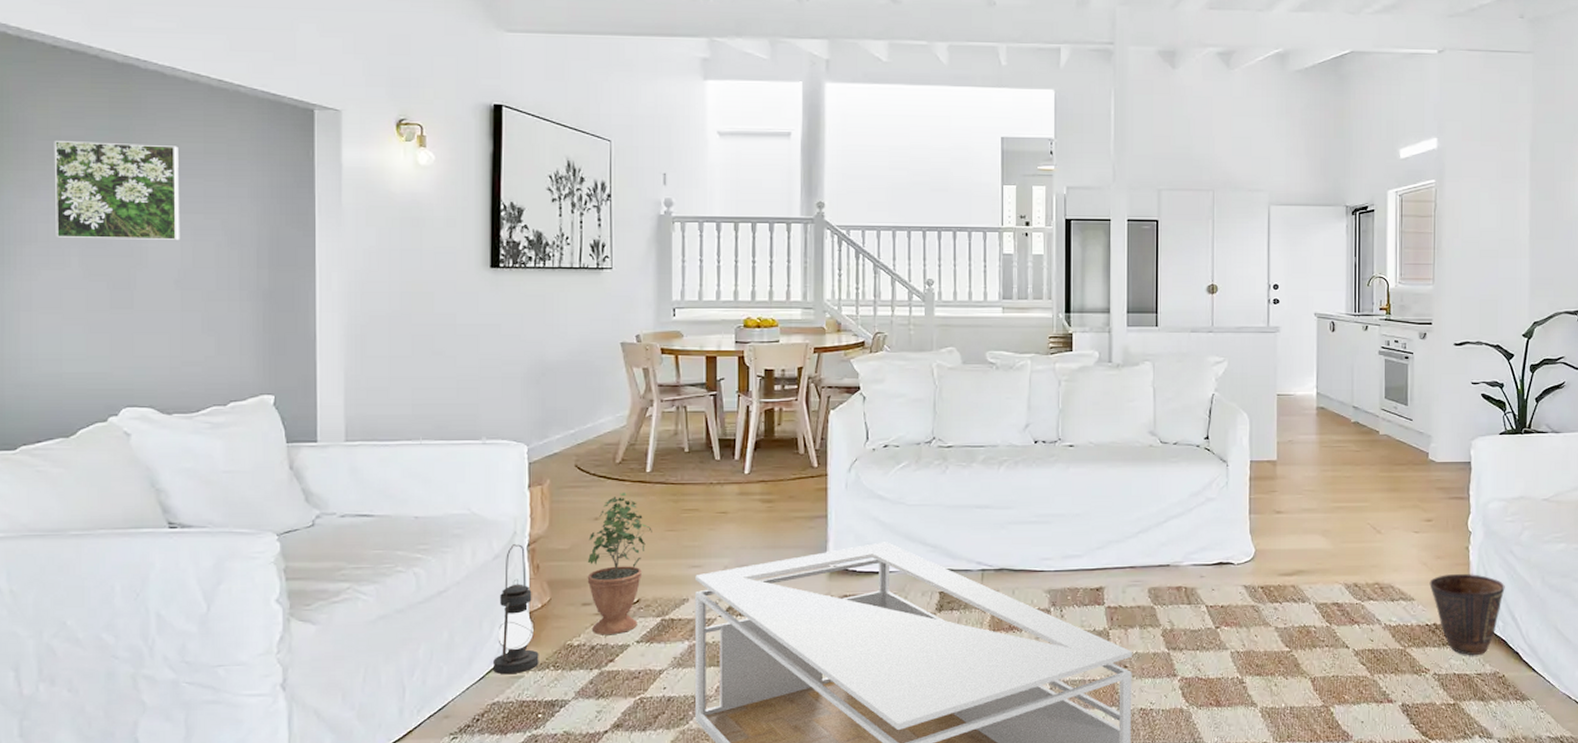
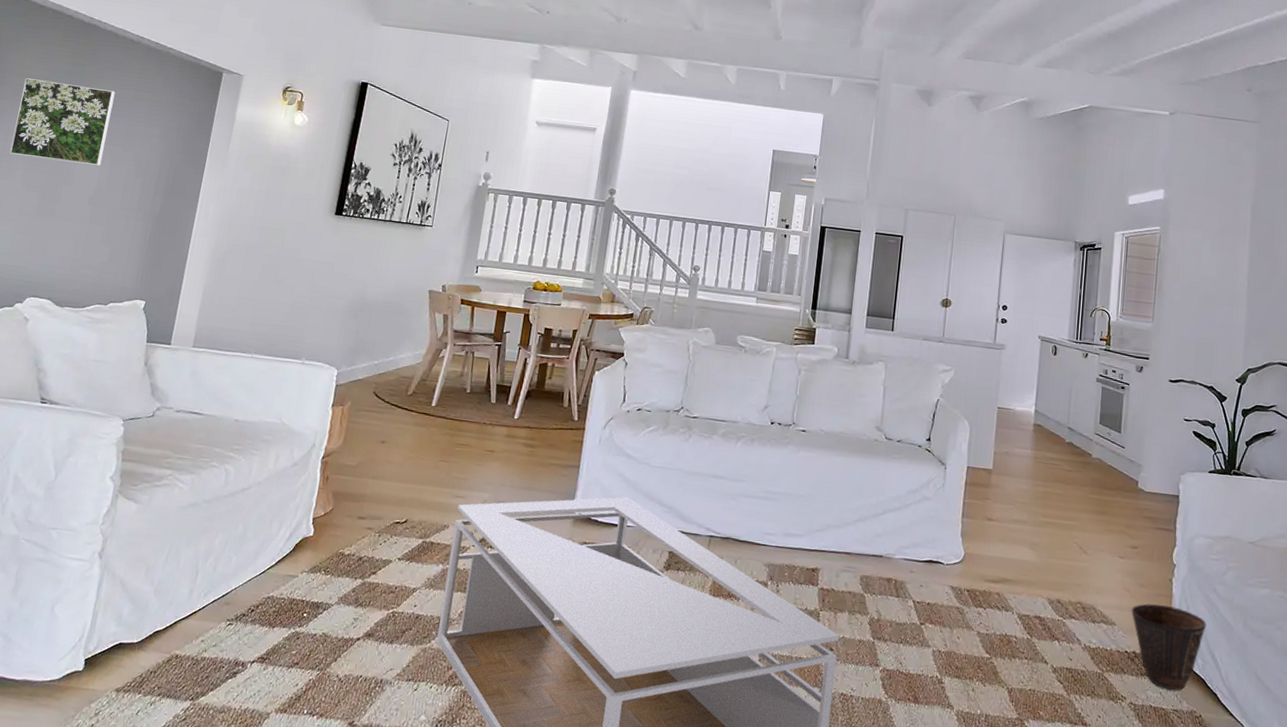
lantern: present [493,544,539,675] -> none [274,455,319,573]
potted plant: present [587,493,652,635] -> none [363,421,428,550]

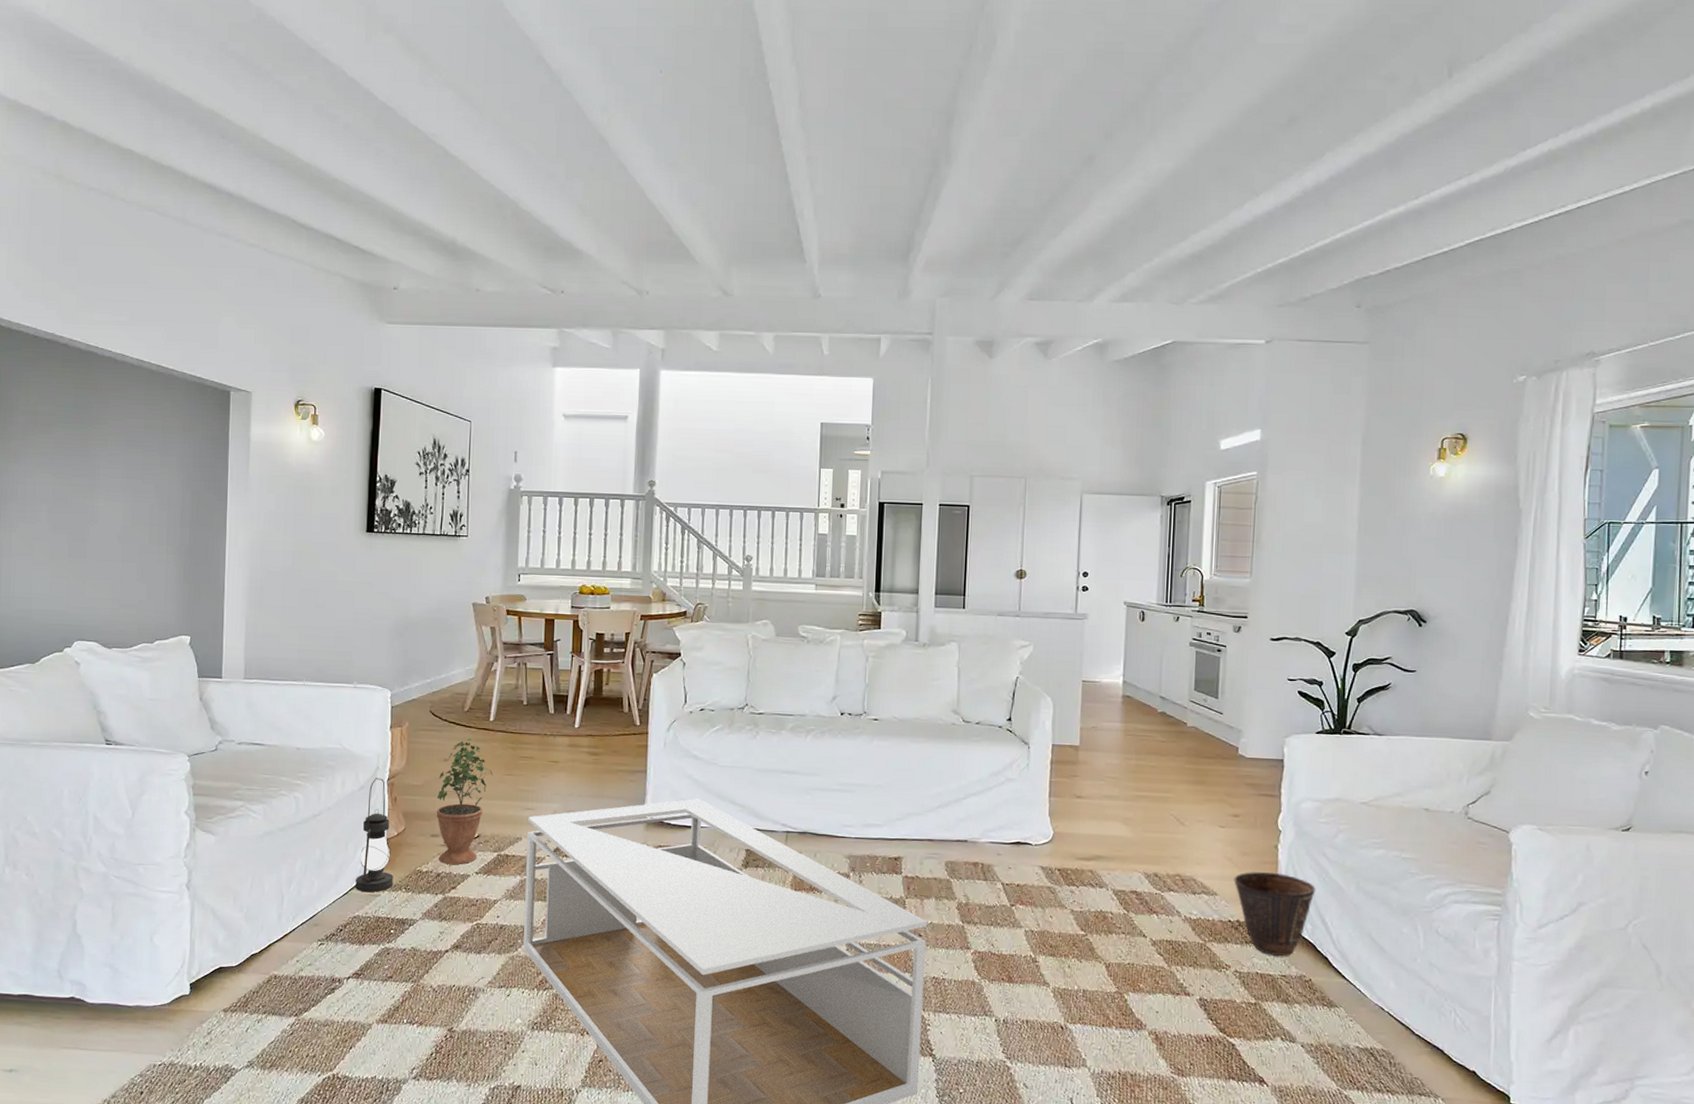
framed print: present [9,78,115,166] -> none [31,415,125,501]
lantern: none [274,455,319,573] -> present [355,778,394,893]
potted plant: none [363,421,428,550] -> present [436,738,493,865]

